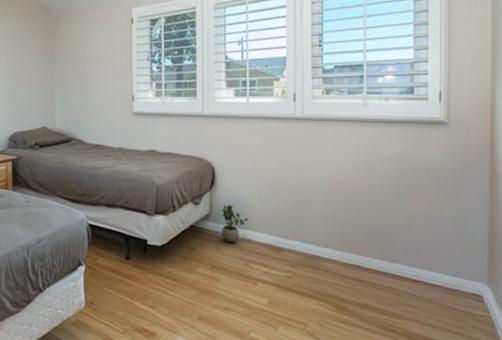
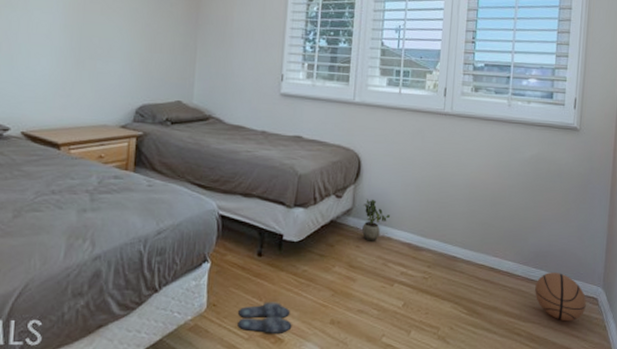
slippers: none [113,300,163,329] -> present [238,302,292,335]
basketball: none [408,270,469,319] -> present [535,272,587,322]

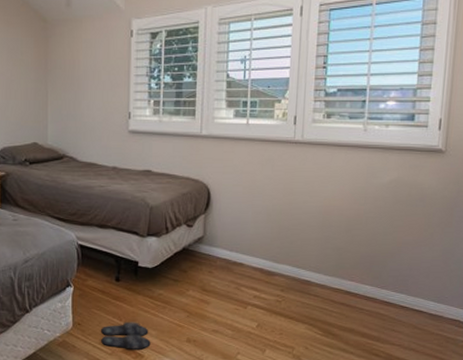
potted plant: present [362,198,390,241] -> none [214,227,241,267]
basketball: present [535,272,587,322] -> none [394,296,452,344]

